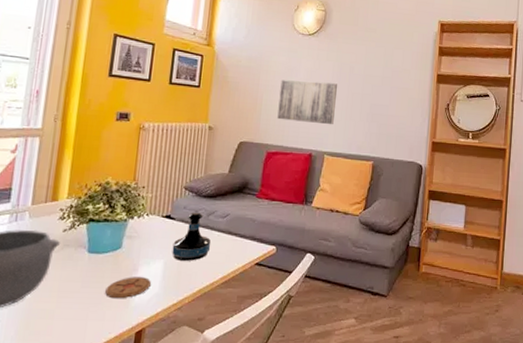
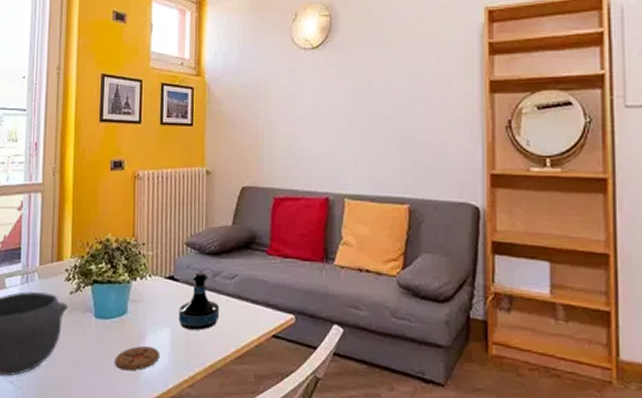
wall art: present [277,80,338,125] -> none [283,106,355,160]

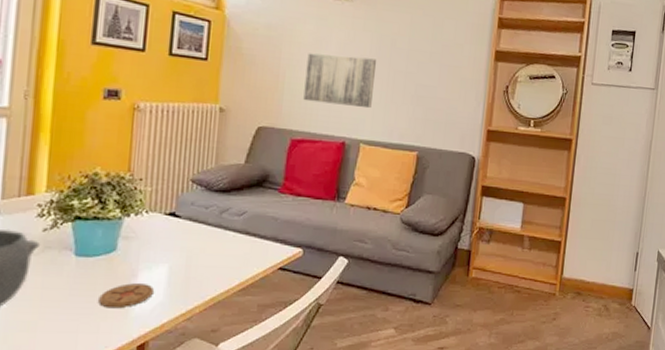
tequila bottle: present [178,272,220,330] -> none [178,209,226,265]
wall art: none [283,106,355,160] -> present [303,53,377,109]

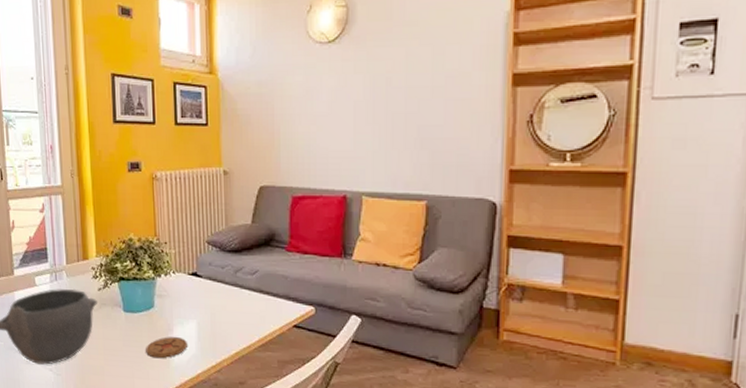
wall art: present [303,53,377,109] -> none [300,103,372,158]

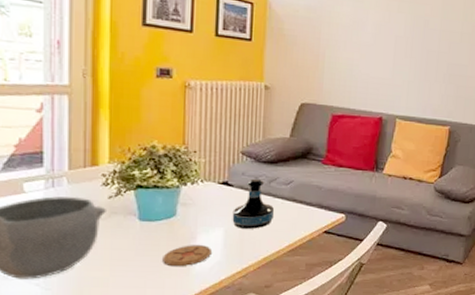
tequila bottle: none [203,268,243,322] -> present [232,178,275,229]

